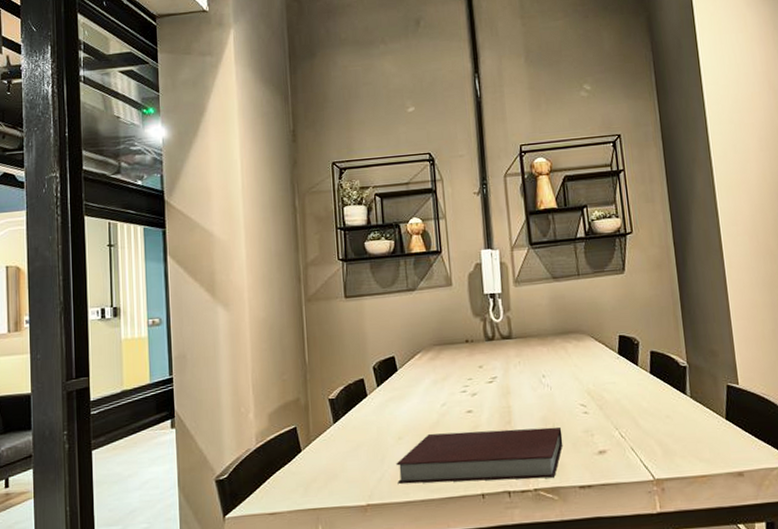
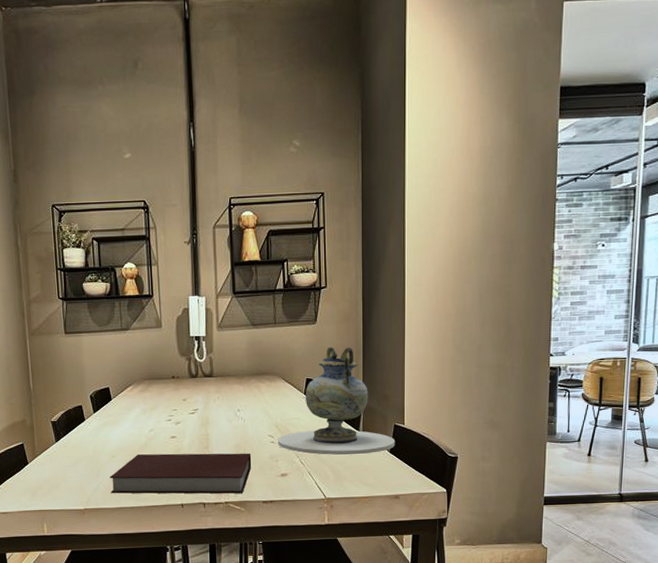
decorative vase: none [592,297,731,426] -> present [278,346,395,456]

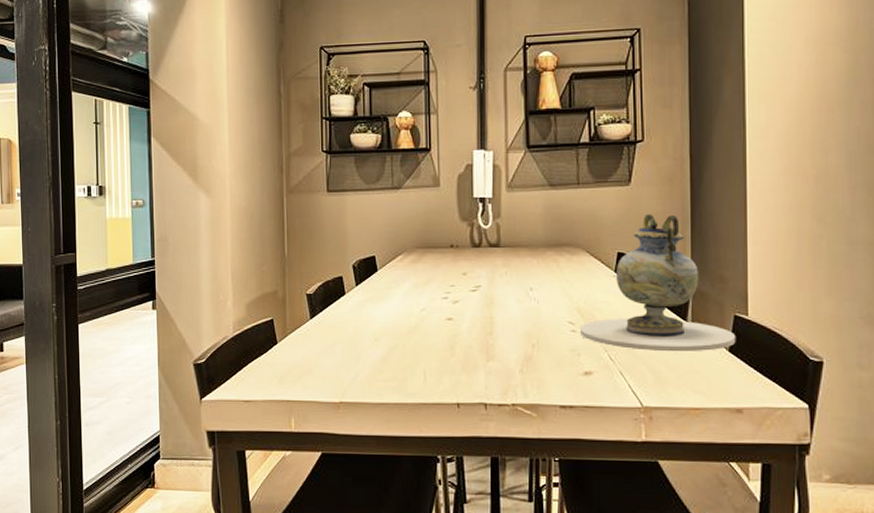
notebook: present [109,453,252,494] -> none [371,337,547,394]

